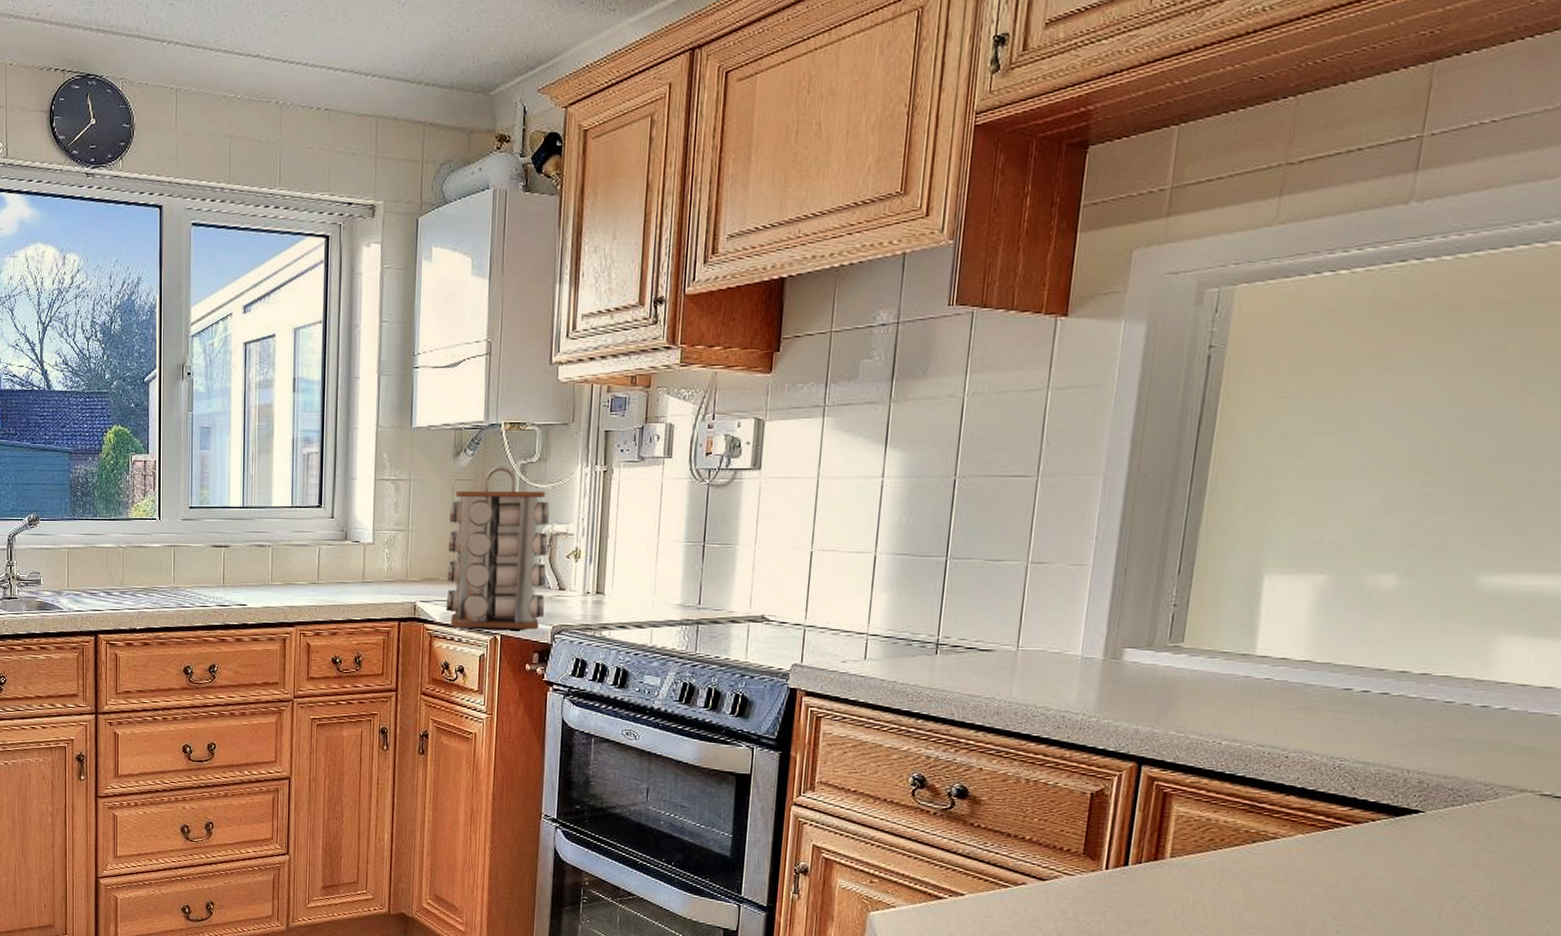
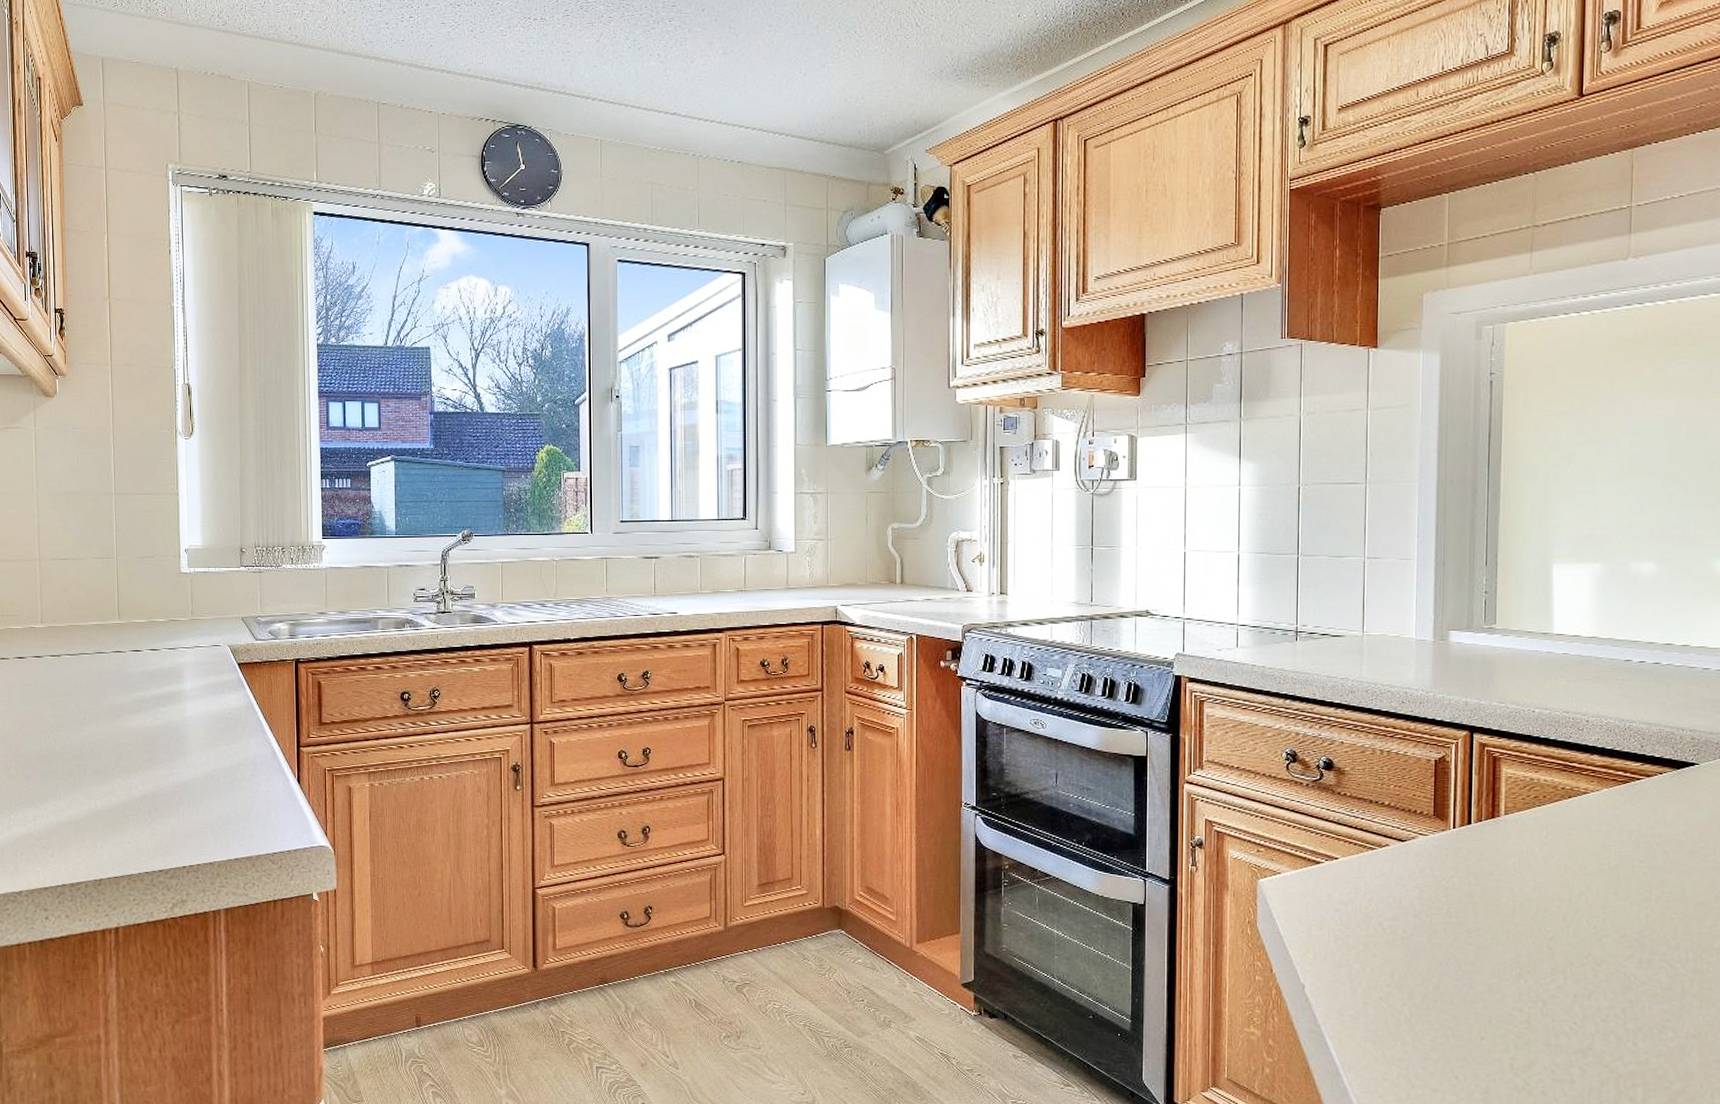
spice rack: present [446,466,550,632] -> none [865,479,954,632]

